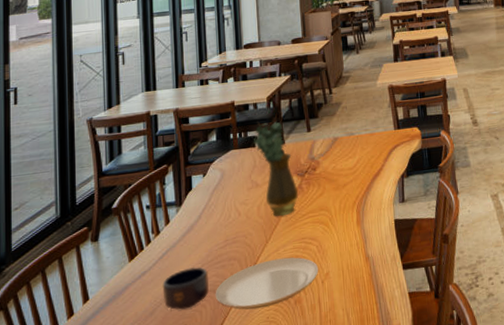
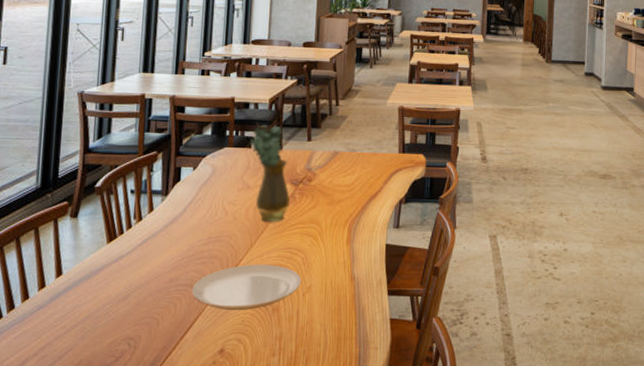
mug: present [162,267,209,310] -> none [138,259,187,299]

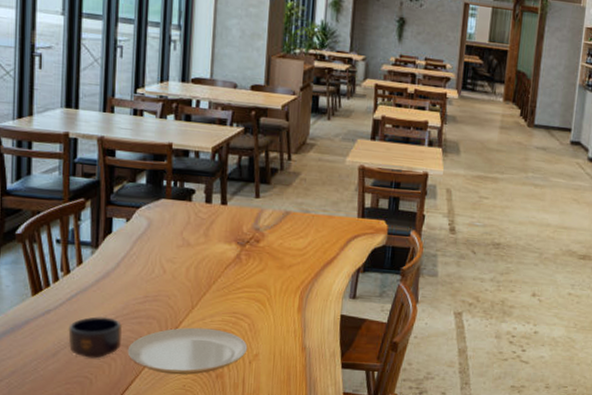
mug: none [138,259,187,299] -> present [68,316,122,359]
vase: present [249,122,291,223] -> none [189,173,236,285]

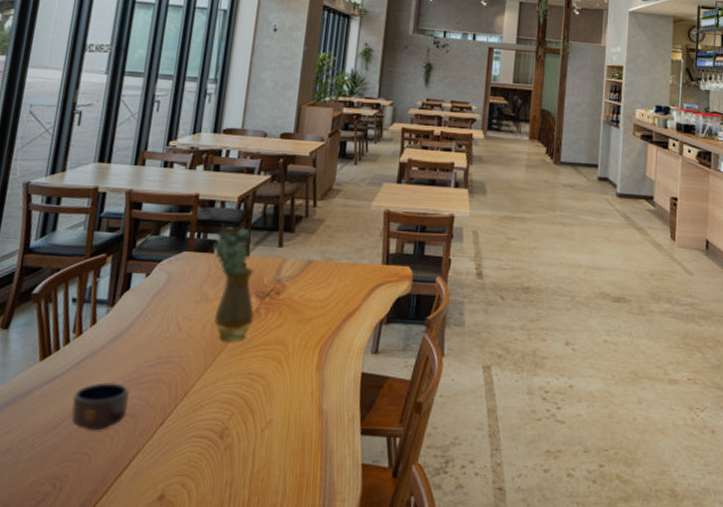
plate: present [127,327,248,375] -> none [132,391,261,447]
vase: none [189,173,236,285] -> present [212,223,255,343]

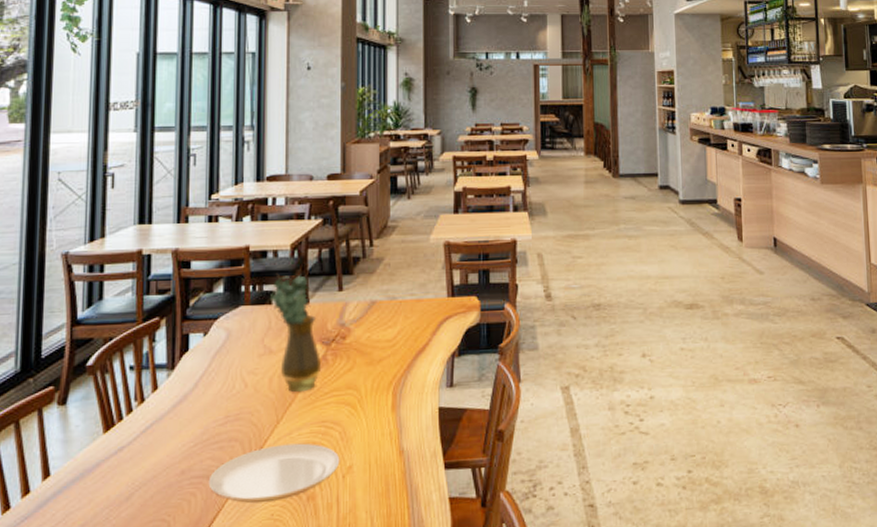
mug: present [70,382,130,431] -> none [143,446,201,497]
plate: none [132,391,261,447] -> present [208,443,340,503]

